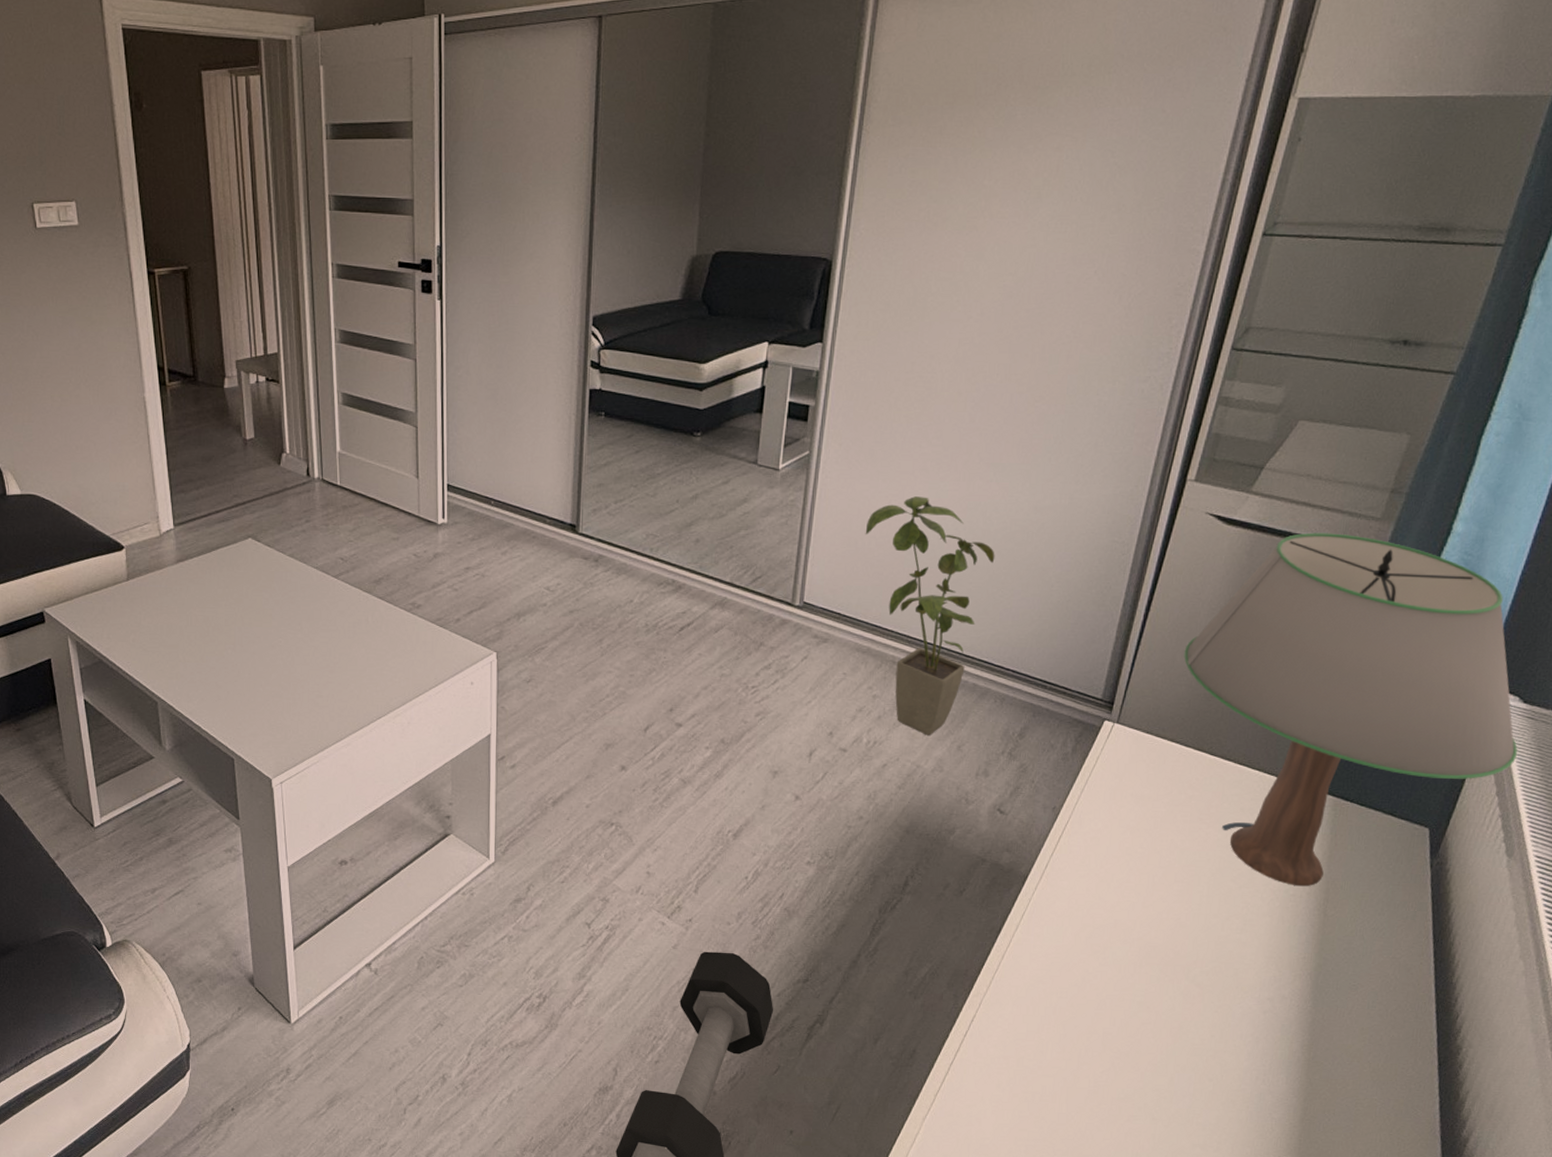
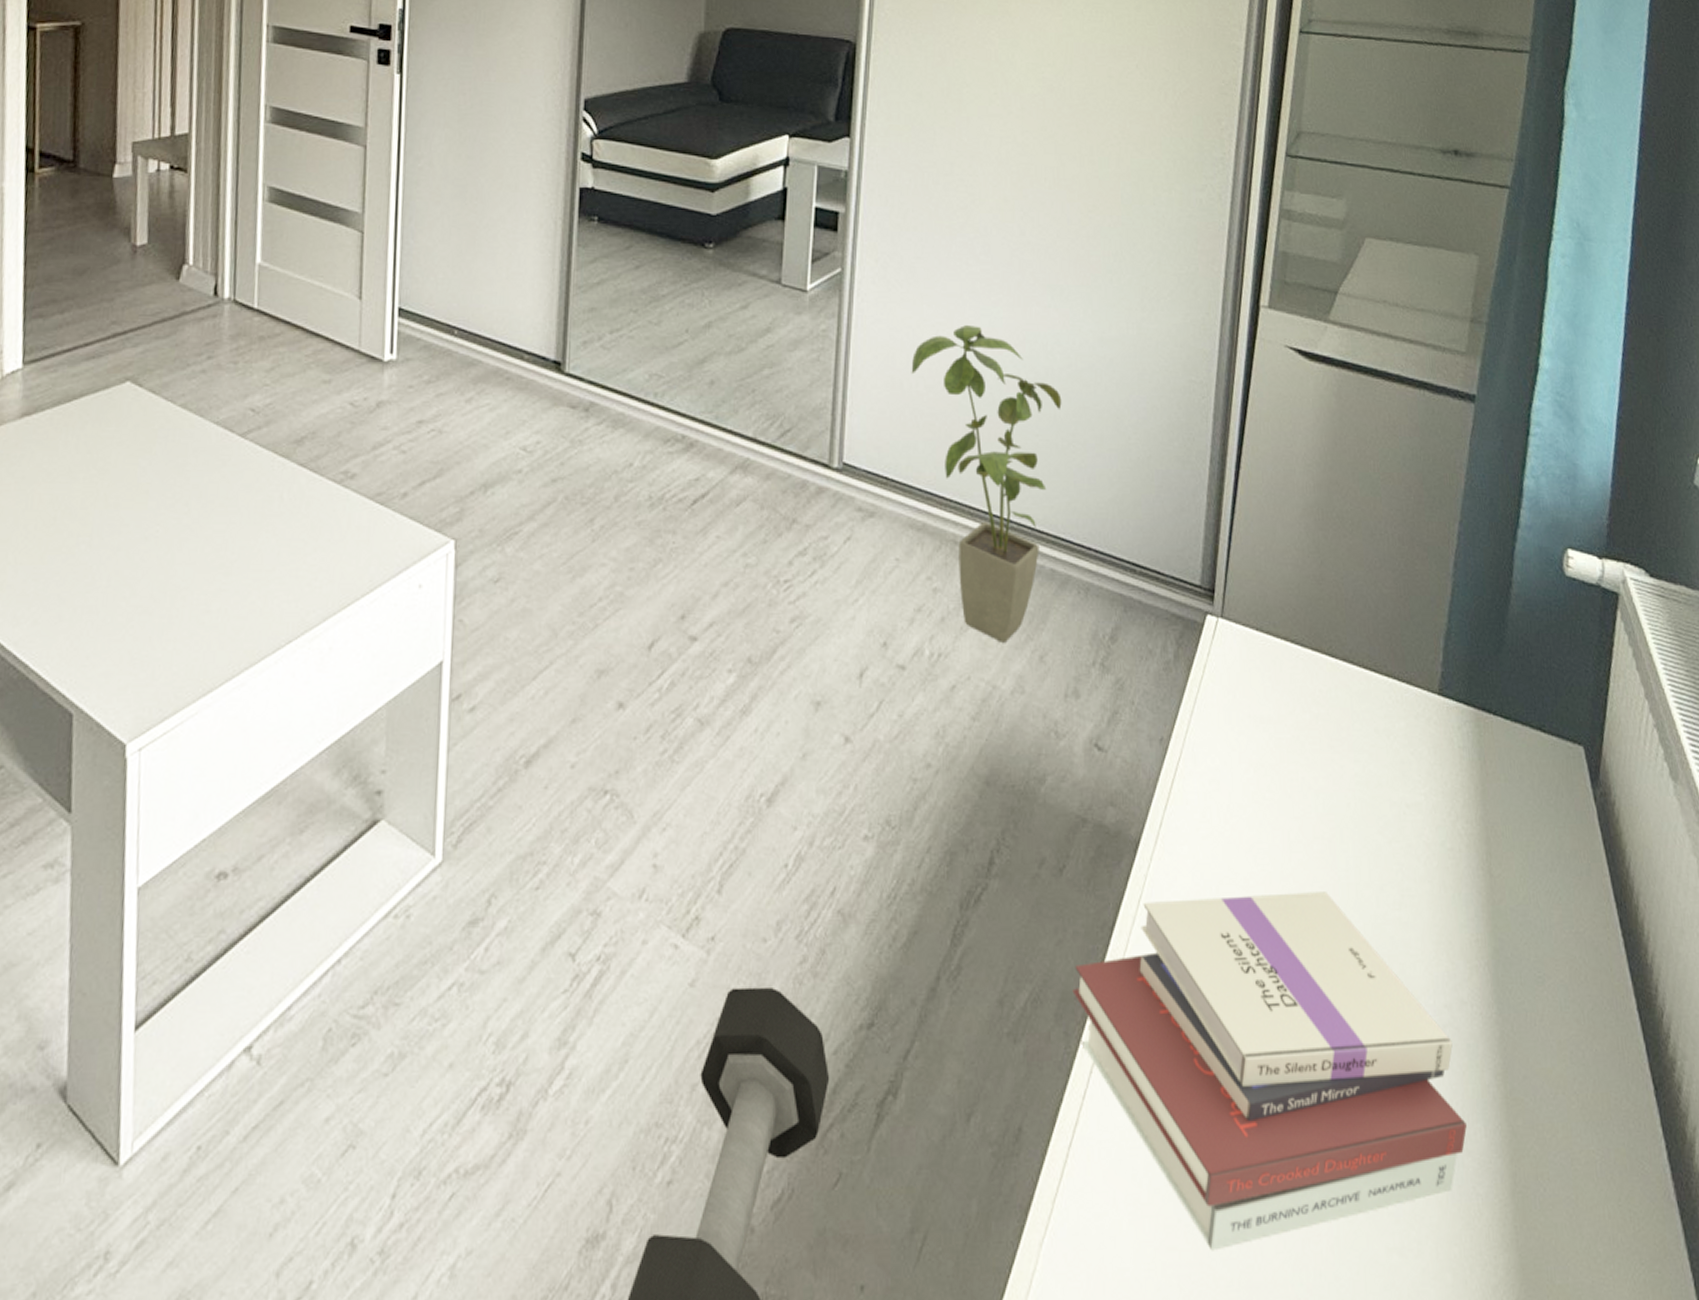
books: none [963,916,1272,1134] -> present [1072,892,1467,1251]
table lamp: present [1184,532,1518,887] -> none [1284,369,1657,836]

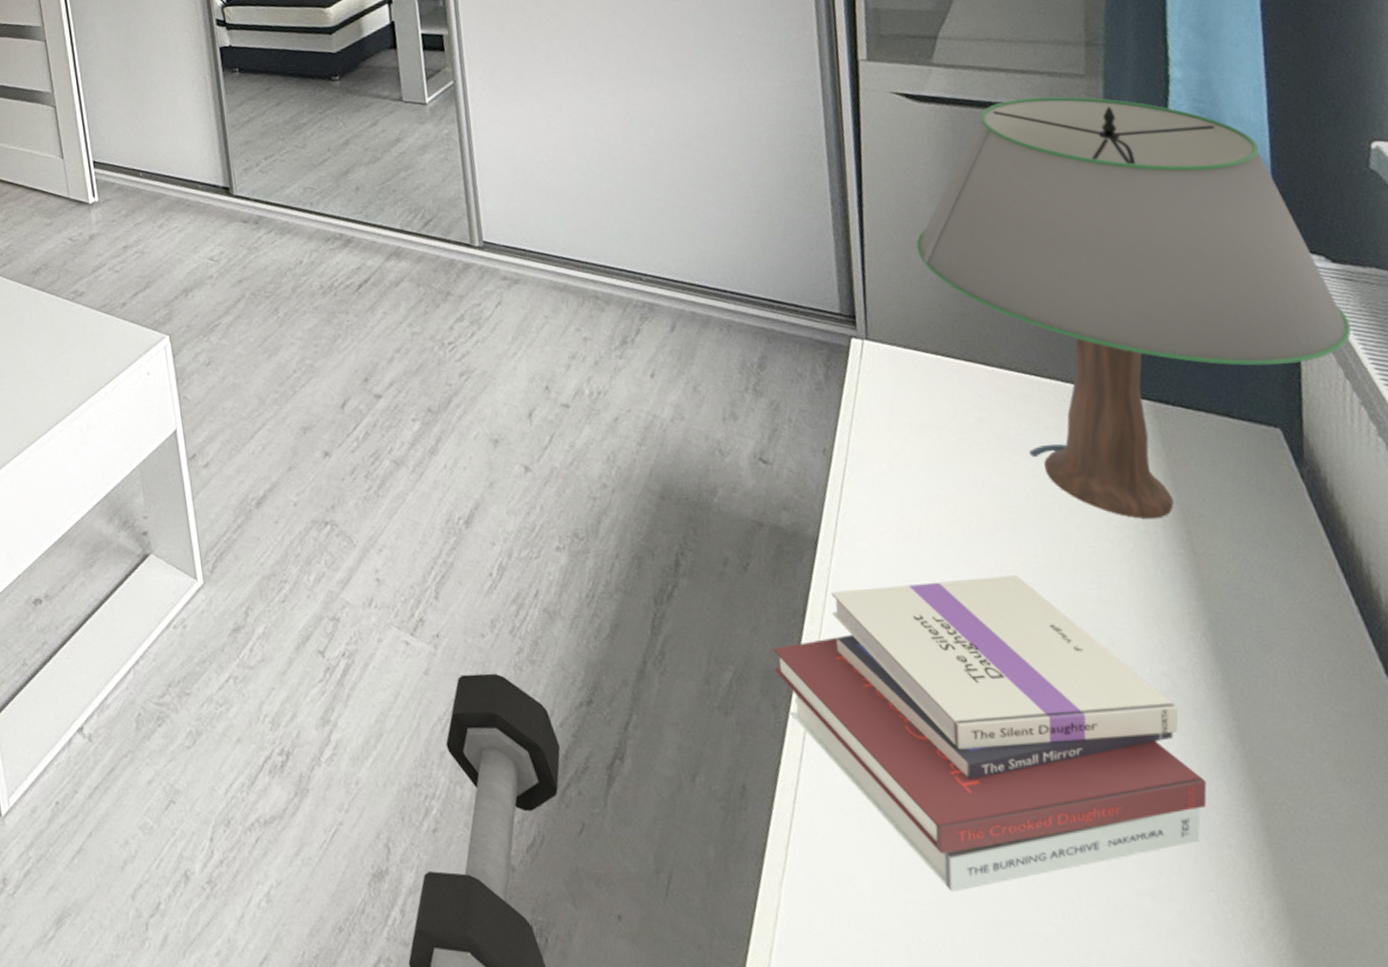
house plant: present [911,325,1062,643] -> none [530,113,678,378]
table lamp: none [1284,369,1657,836] -> present [915,96,1352,520]

